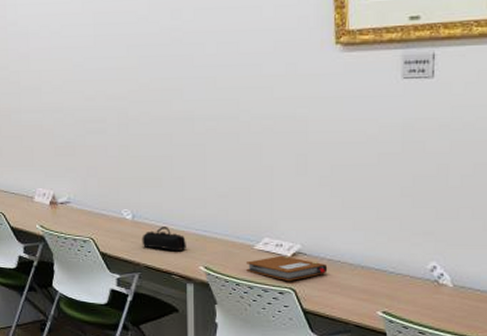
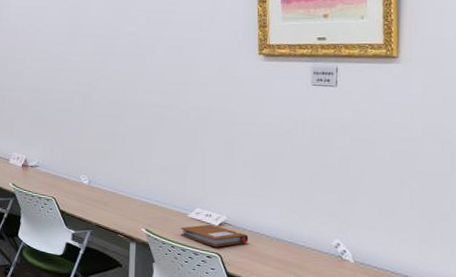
pencil case: present [142,227,186,252] -> none [95,192,132,215]

